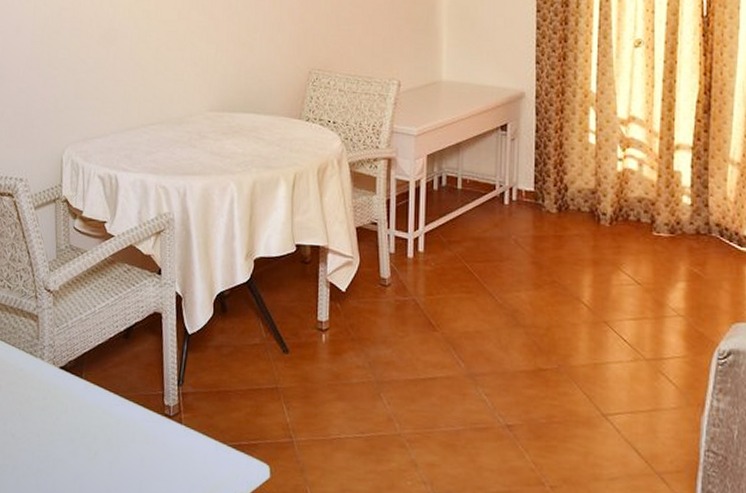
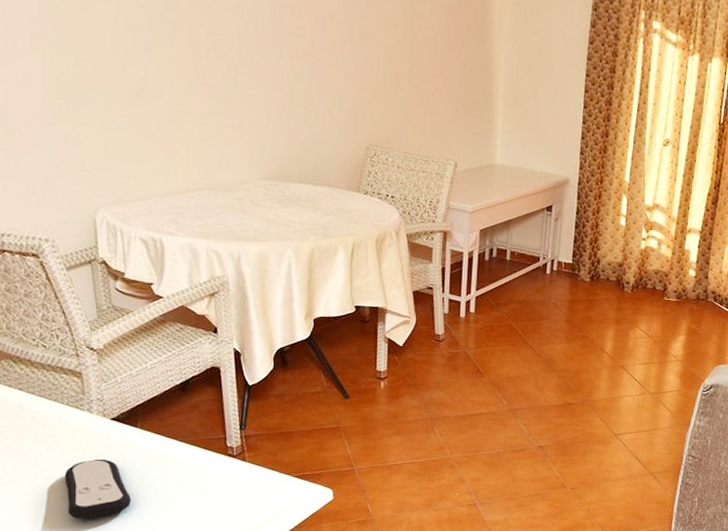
remote control: none [13,411,71,481] -> present [64,458,131,519]

